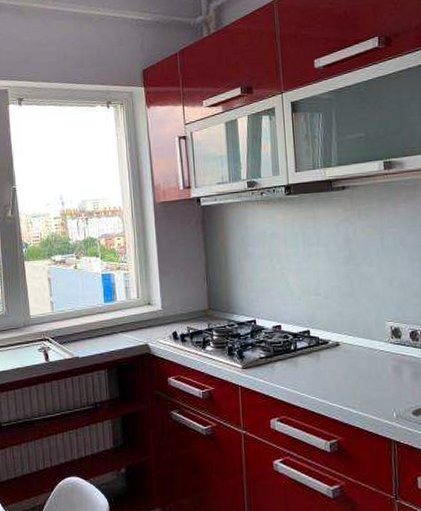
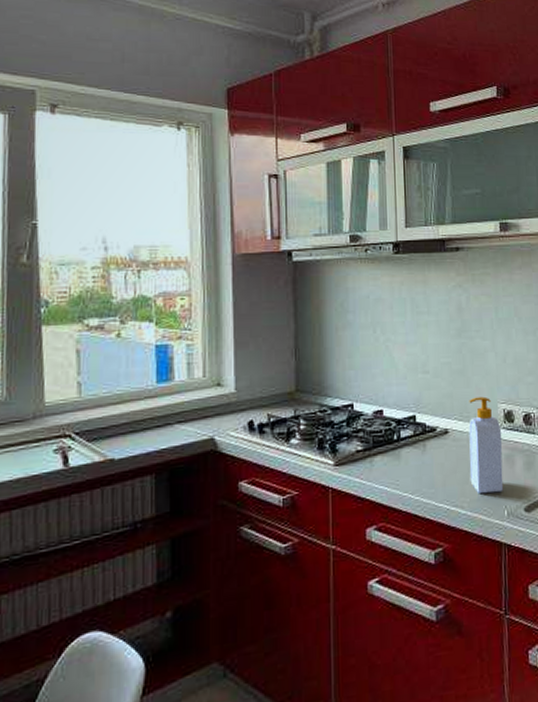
soap bottle: none [357,315,392,398] -> present [468,396,504,494]

